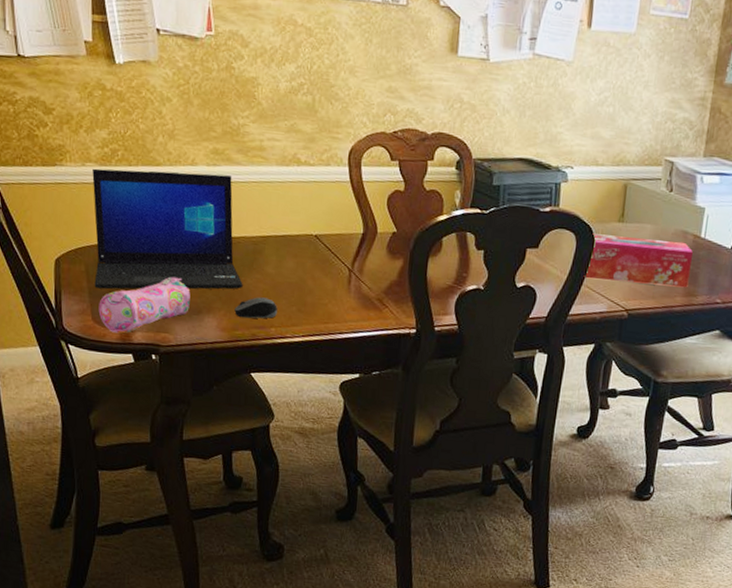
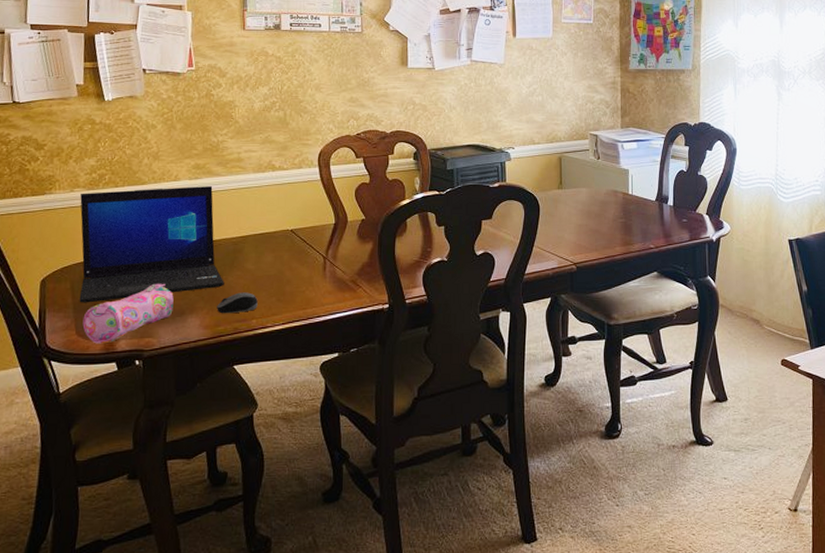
tissue box: present [583,233,693,288] -> none [534,200,624,240]

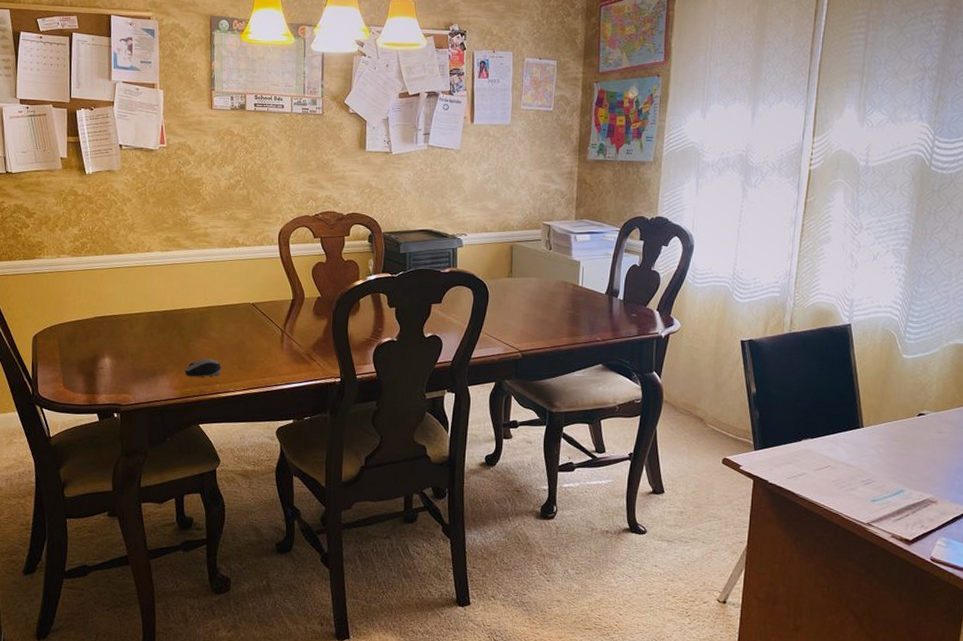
laptop: present [79,186,224,303] -> none [65,258,192,359]
pencil case: present [82,283,174,344] -> none [69,345,147,397]

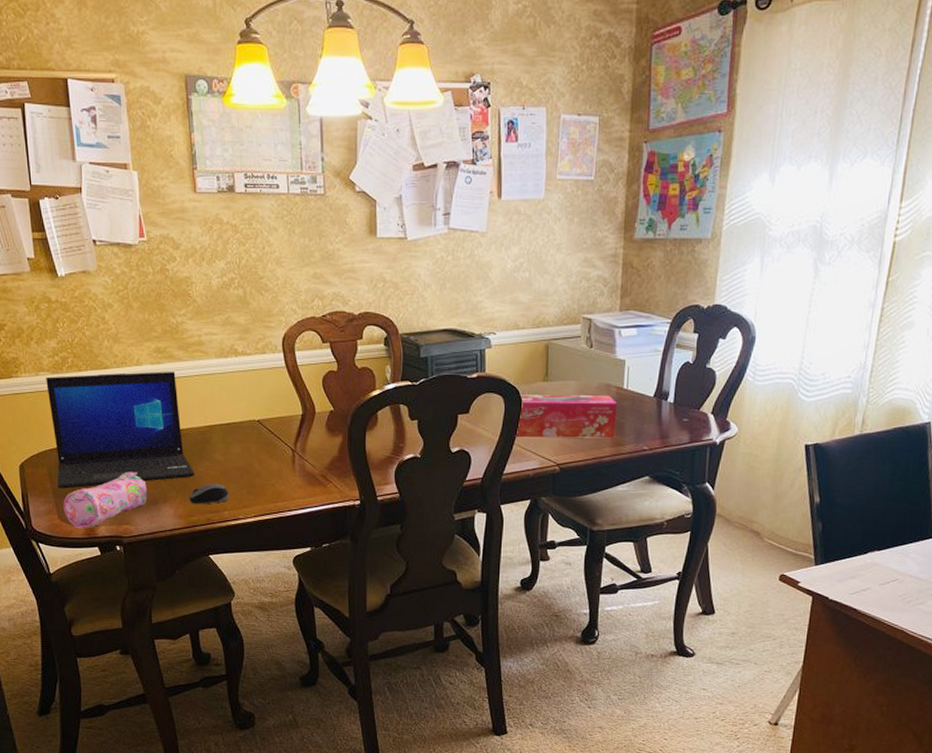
laptop: none [65,258,192,359] -> present [46,372,195,489]
pencil case: none [69,345,147,397] -> present [63,471,147,529]
tissue box: none [481,288,573,330] -> present [514,394,617,439]

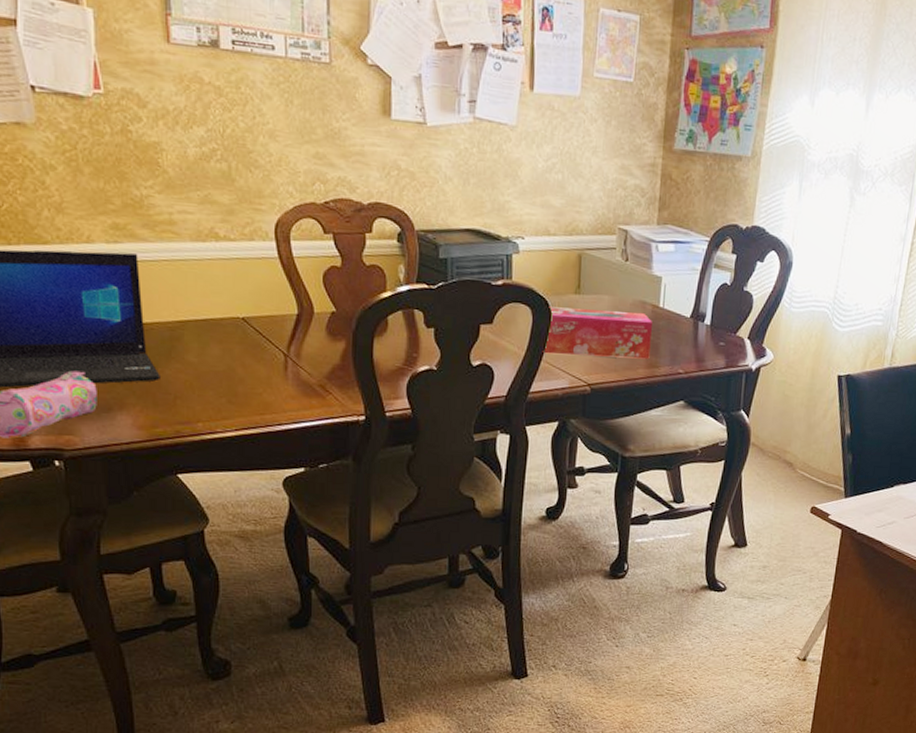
computer mouse: present [189,483,229,505] -> none [152,389,204,414]

